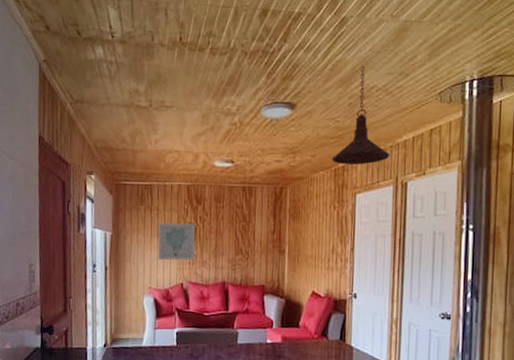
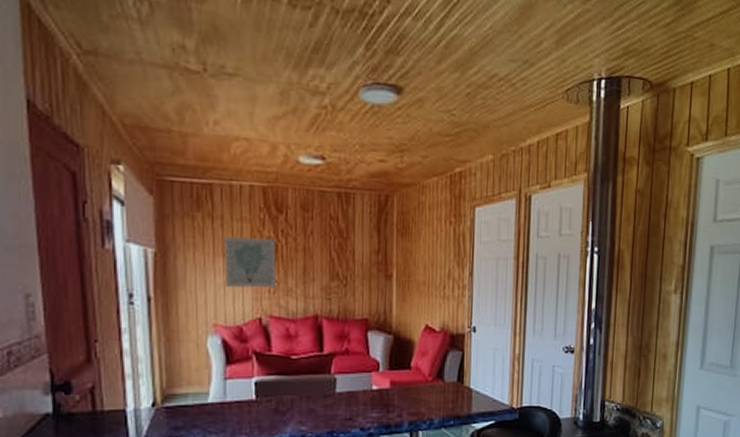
pendant light: present [331,66,390,165] -> none [446,47,513,172]

